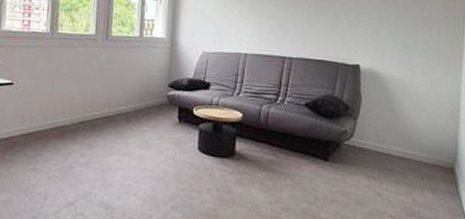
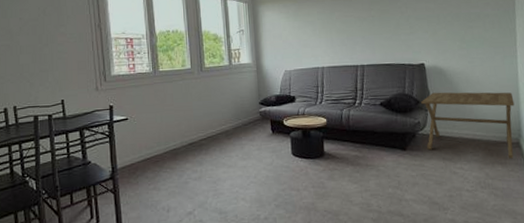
side table: none [351,99,453,186] -> present [421,92,515,159]

